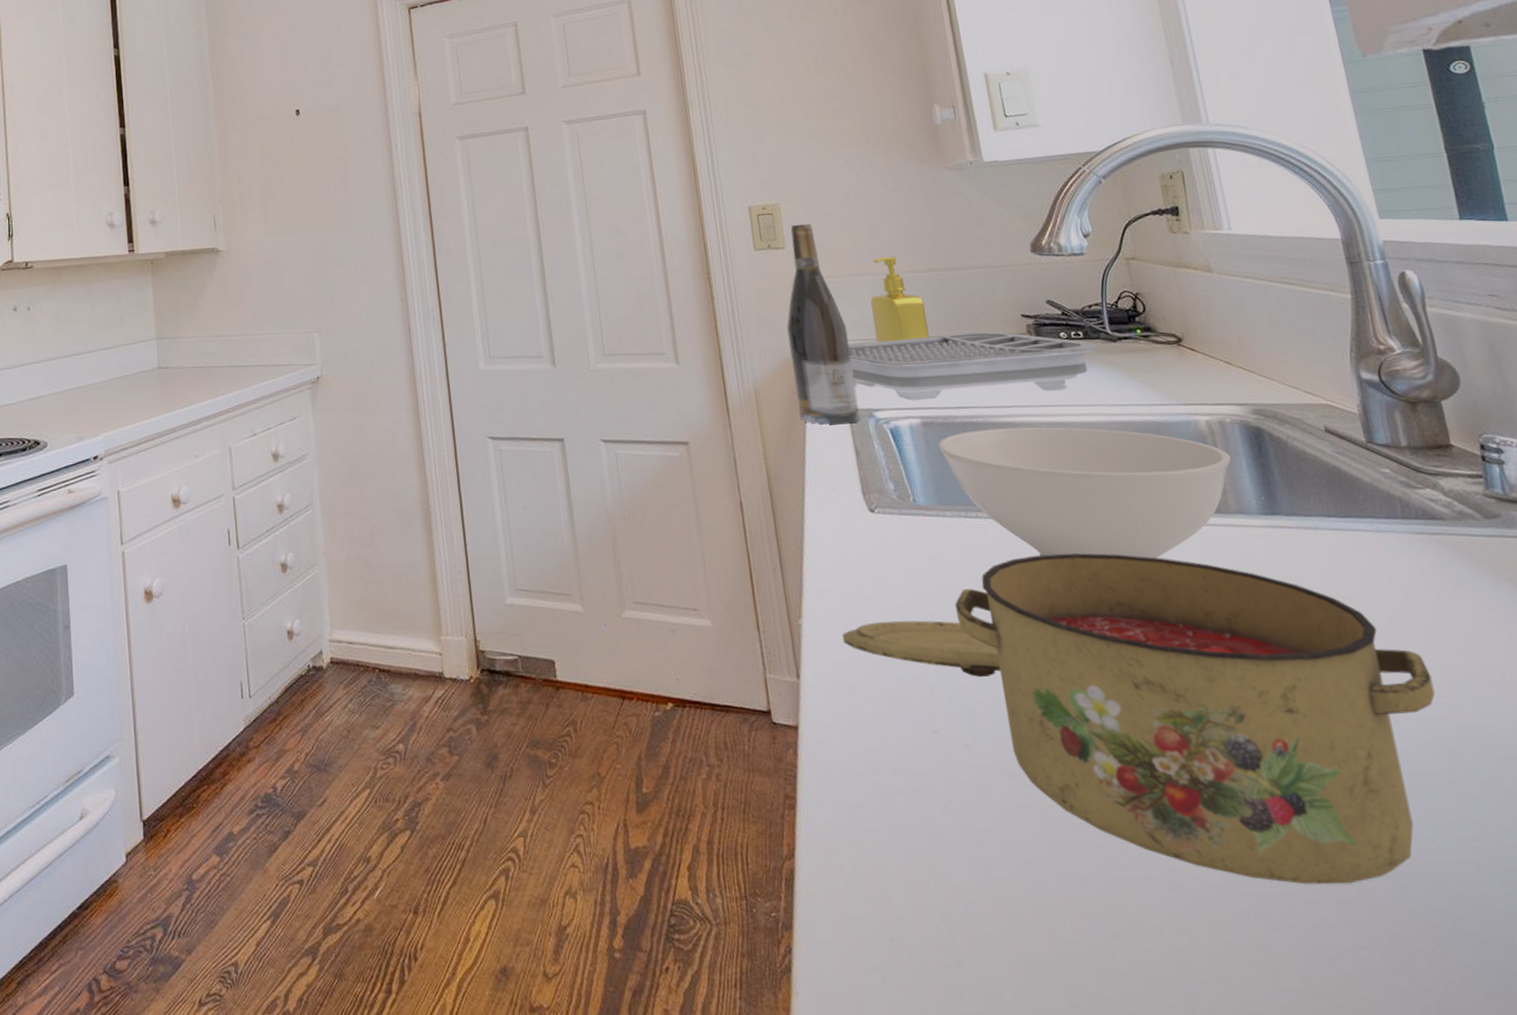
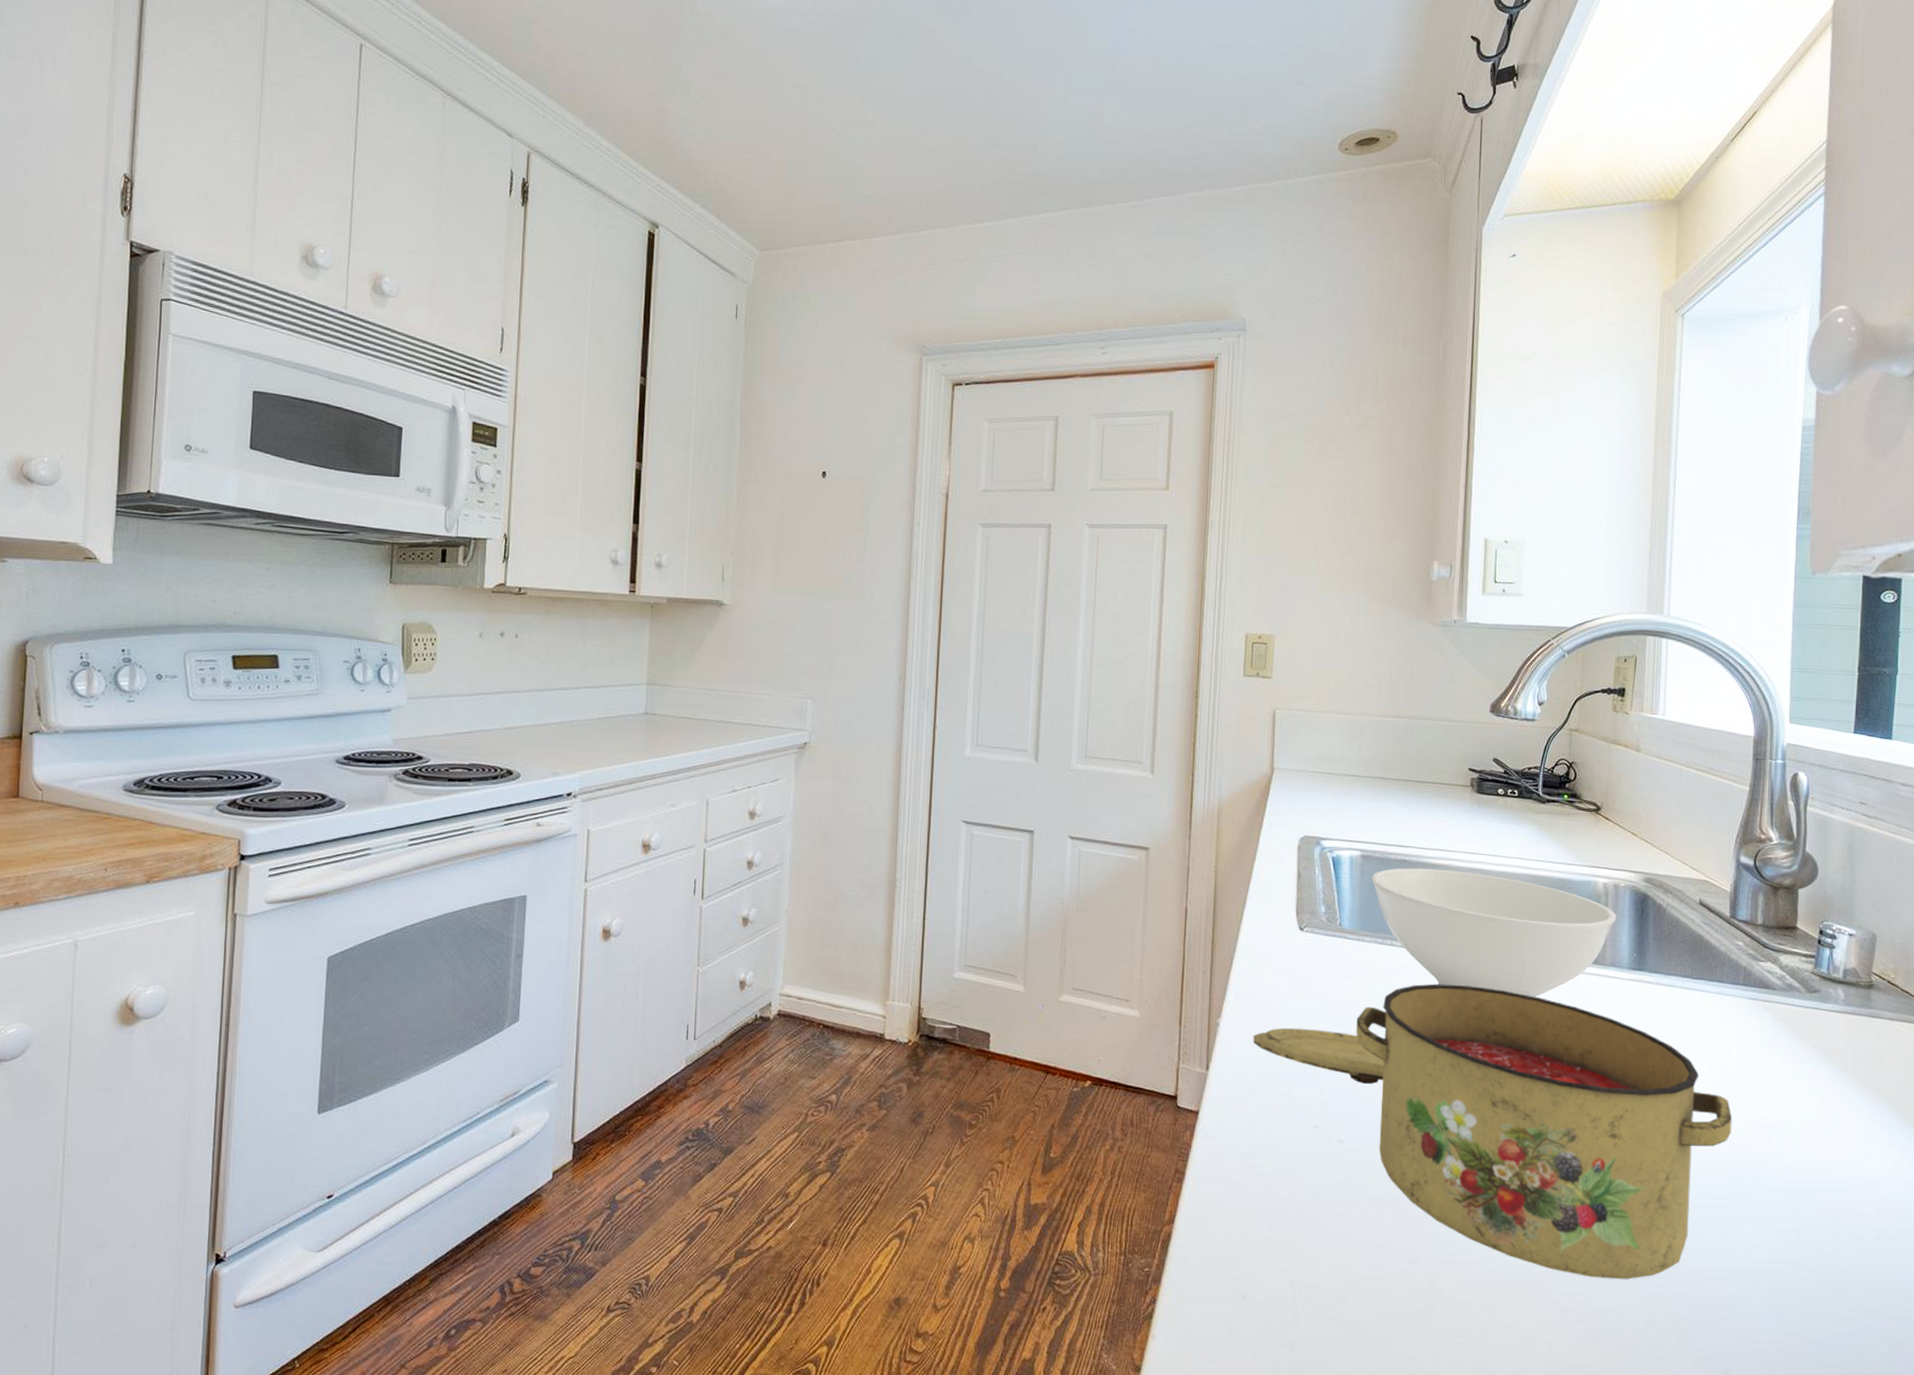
wine bottle: present [786,224,861,425] -> none [1254,656,1313,849]
dish rack: present [848,332,1098,401] -> none [1309,775,1528,841]
soap dispenser: present [870,256,929,343] -> none [1336,698,1386,779]

